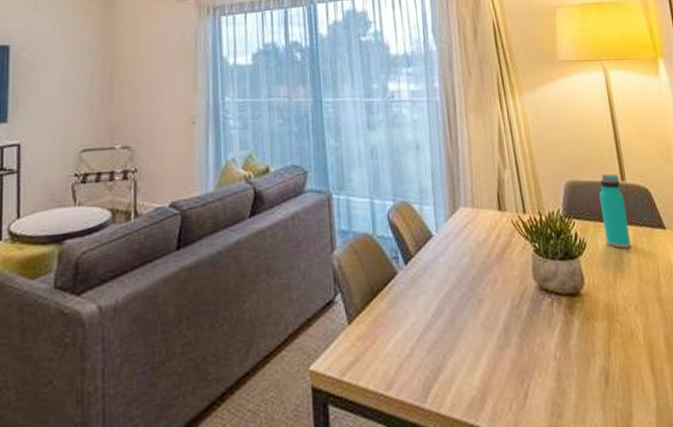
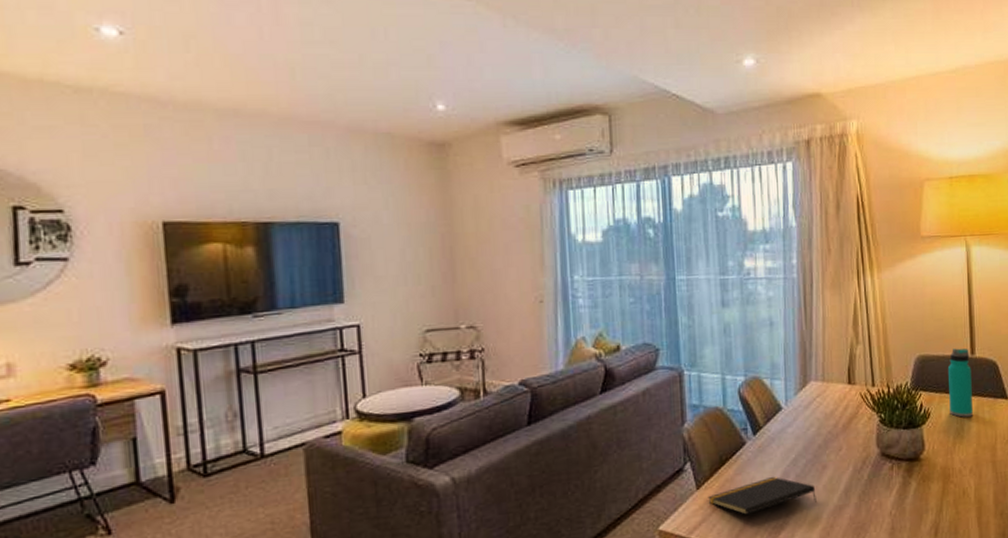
notepad: none [360,310,475,355] -> present [708,476,817,515]

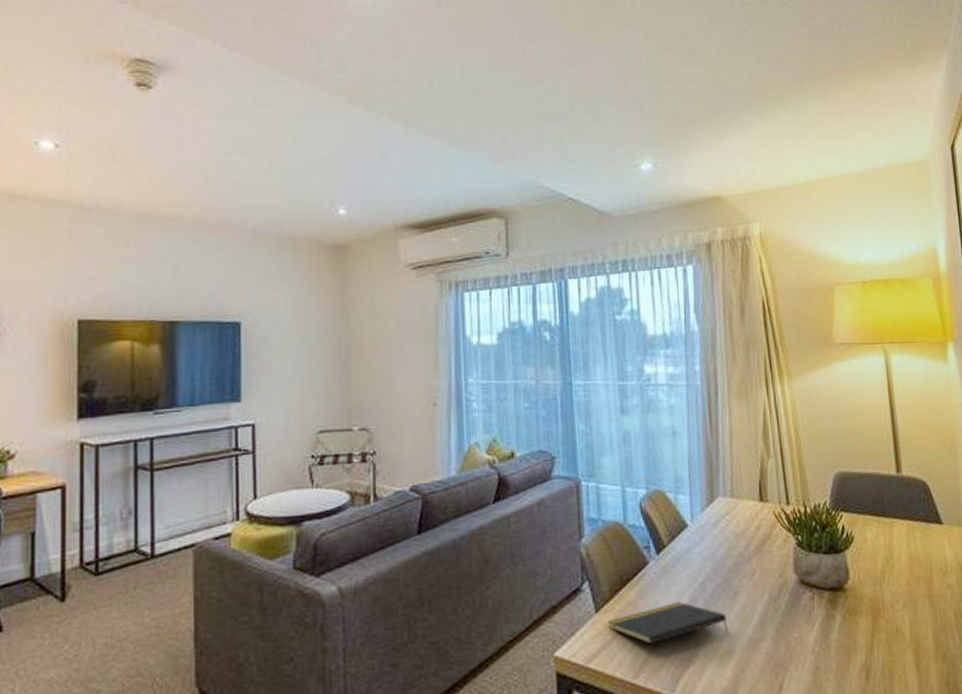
water bottle: present [948,348,973,418] -> none [872,465,903,543]

